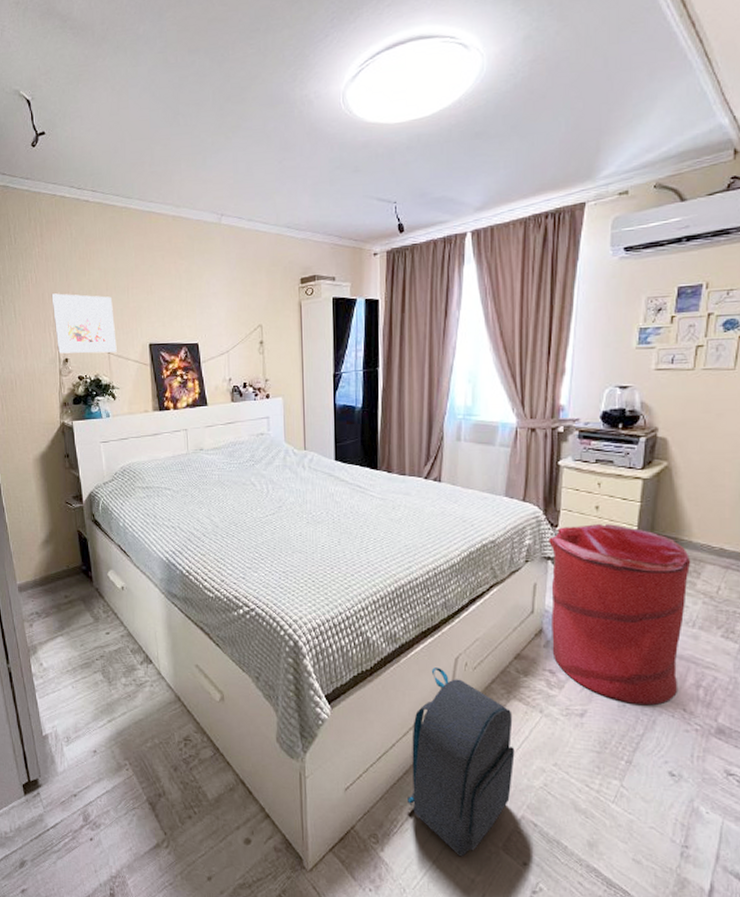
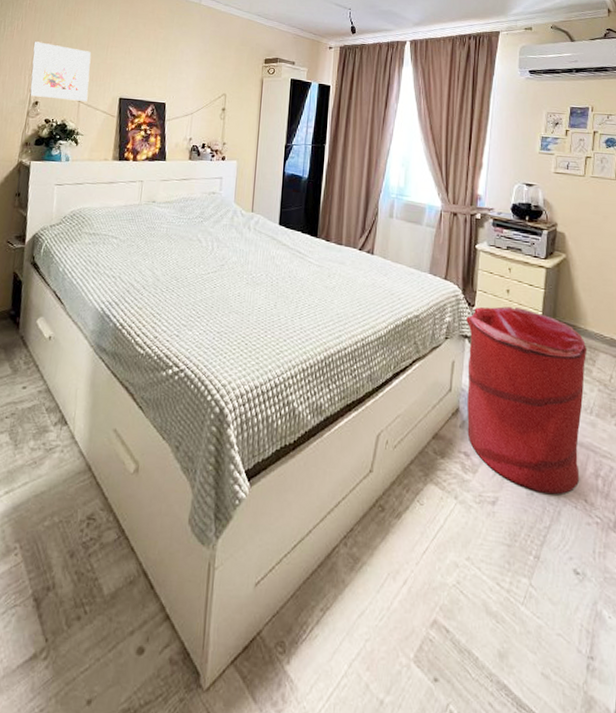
backpack: present [408,667,515,857] -> none [320,444,430,671]

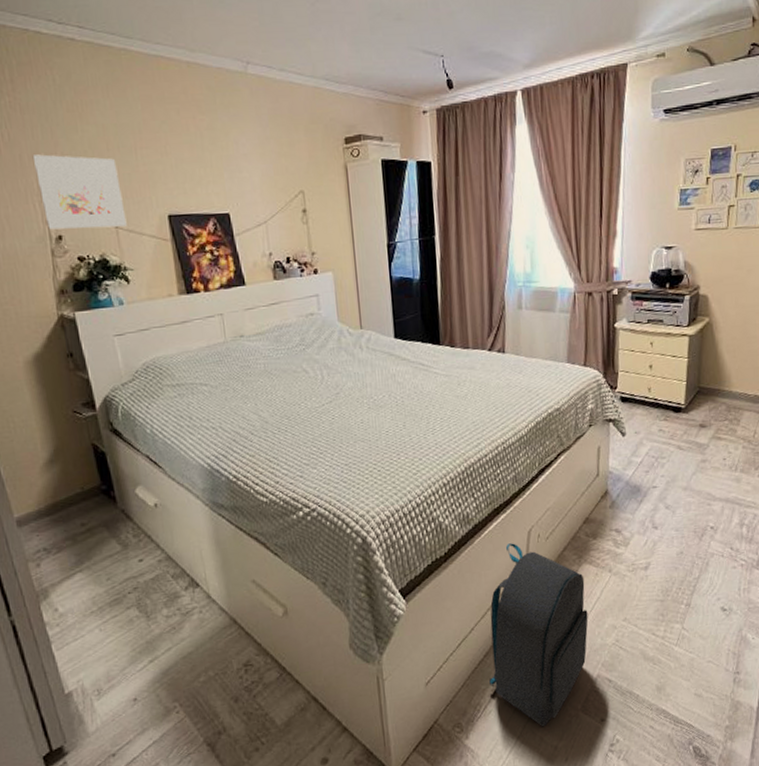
backpack: none [320,444,430,671] -> present [489,543,588,727]
laundry hamper: present [466,306,587,495] -> none [609,381,732,550]

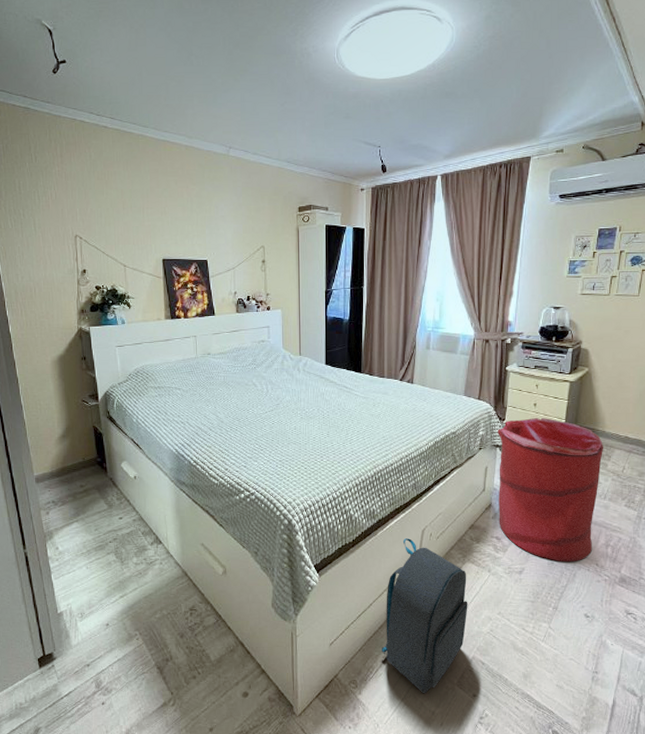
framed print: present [32,154,127,230] -> none [70,210,132,266]
laundry hamper: none [609,381,732,550] -> present [498,418,604,563]

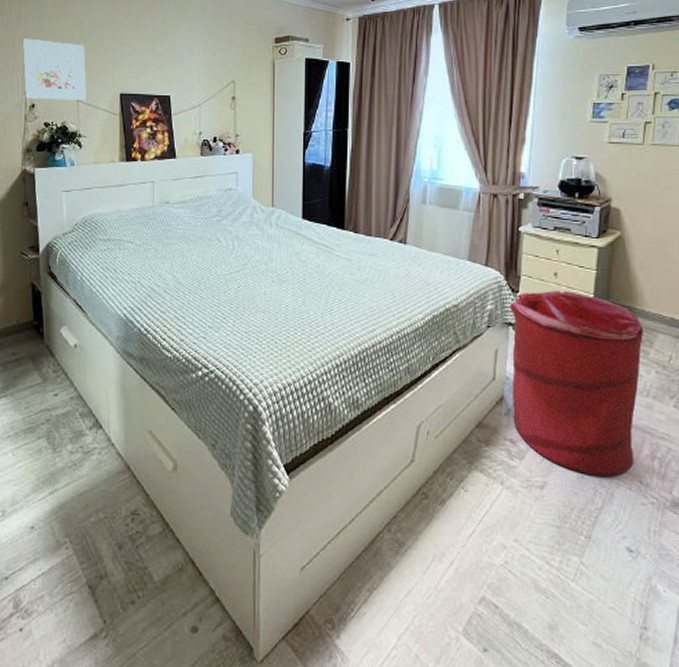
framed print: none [70,210,132,266] -> present [22,38,87,100]
backpack: present [382,538,468,694] -> none [366,436,476,644]

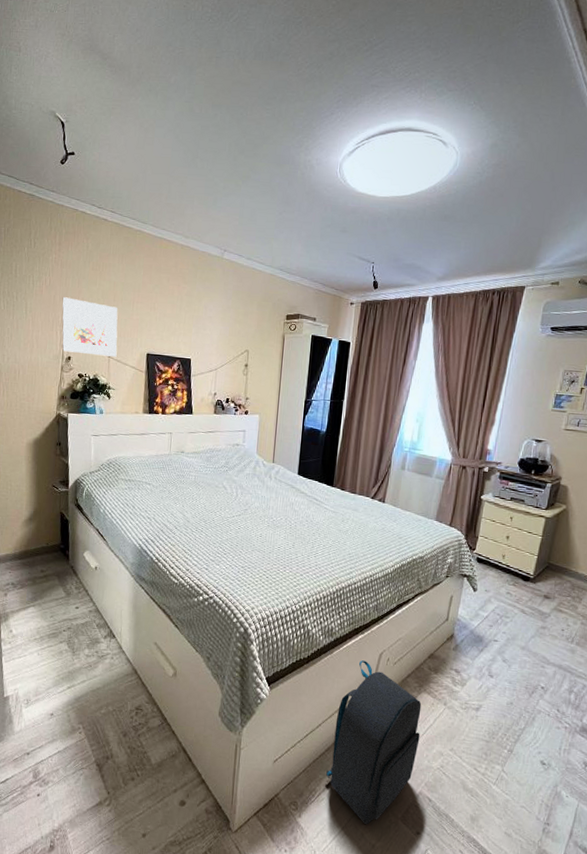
backpack: none [366,436,476,644] -> present [326,660,422,825]
laundry hamper: present [510,291,644,478] -> none [459,550,576,705]

